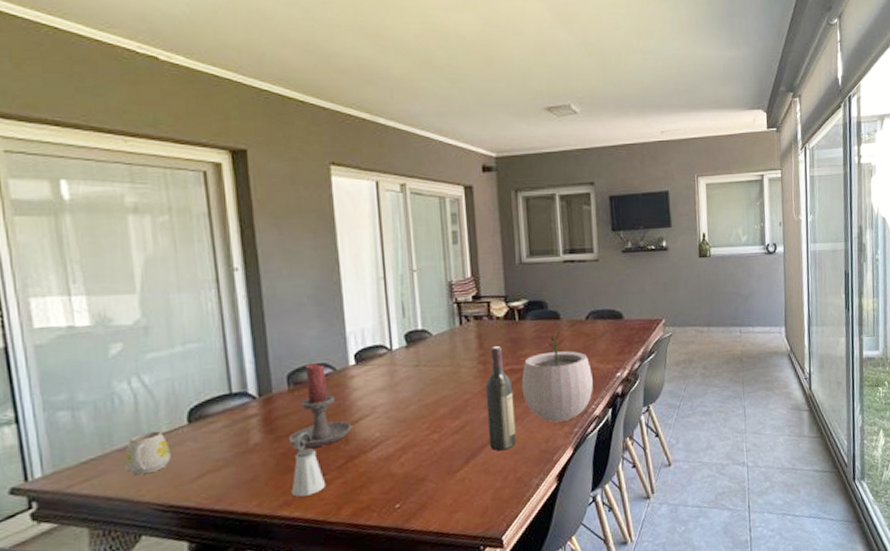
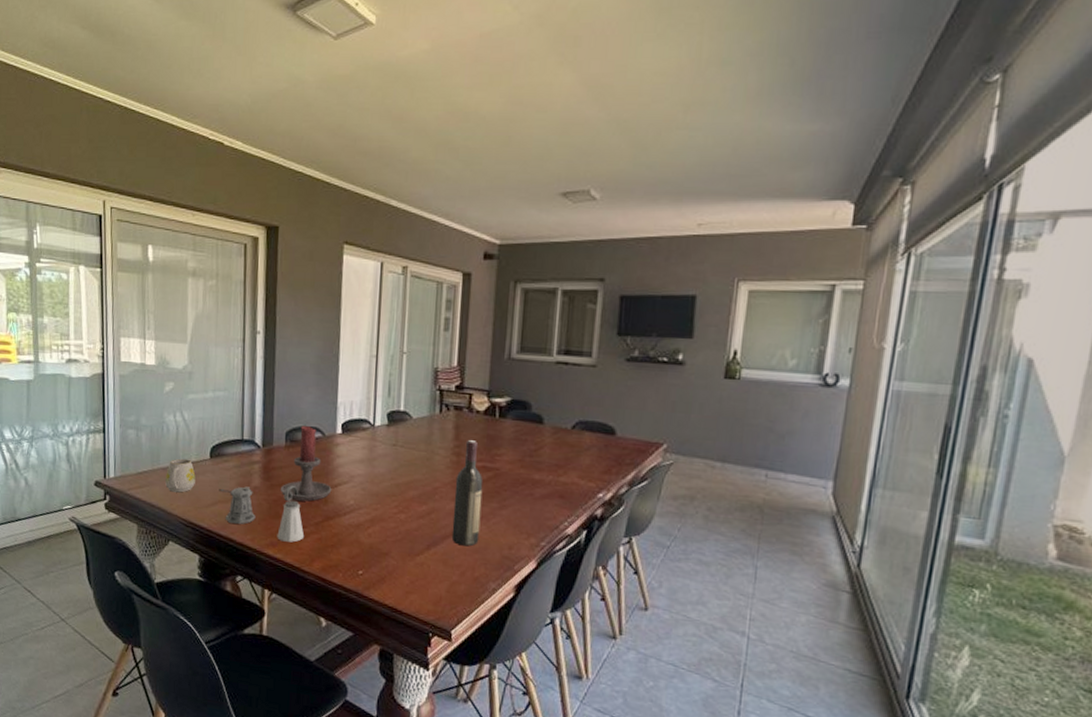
pepper shaker: none [206,446,261,493] -> present [219,486,256,524]
plant pot: present [521,331,593,423] -> none [491,436,570,532]

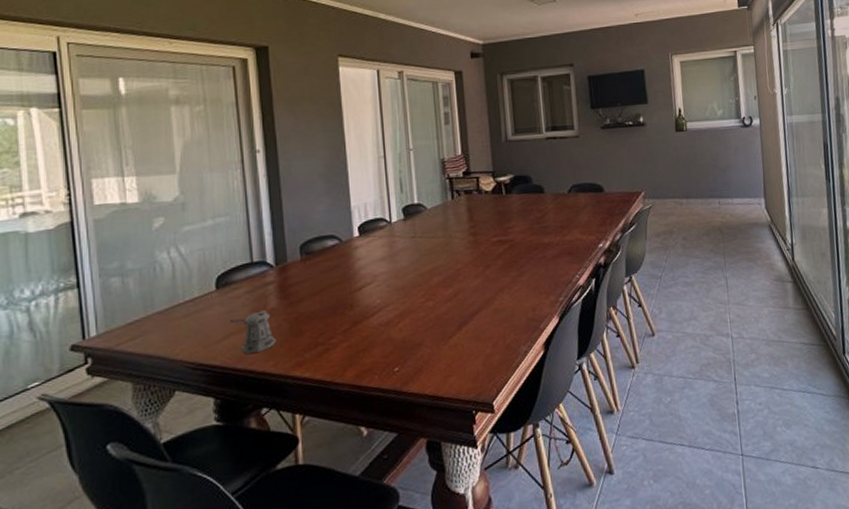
mug: present [165,458,196,493] -> none [164,295,201,336]
saltshaker: present [277,501,305,543] -> none [302,314,333,359]
candle holder: present [281,426,332,502] -> none [301,235,356,317]
wine bottle: present [451,440,484,547] -> none [475,219,505,319]

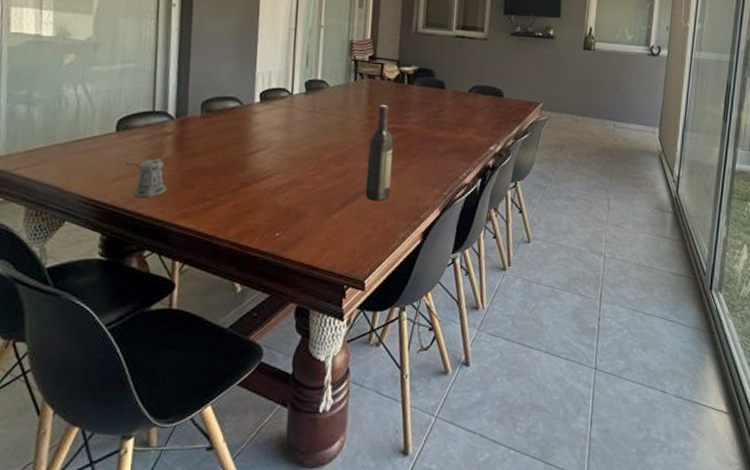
wine bottle: none [475,219,505,319] -> present [365,105,394,201]

